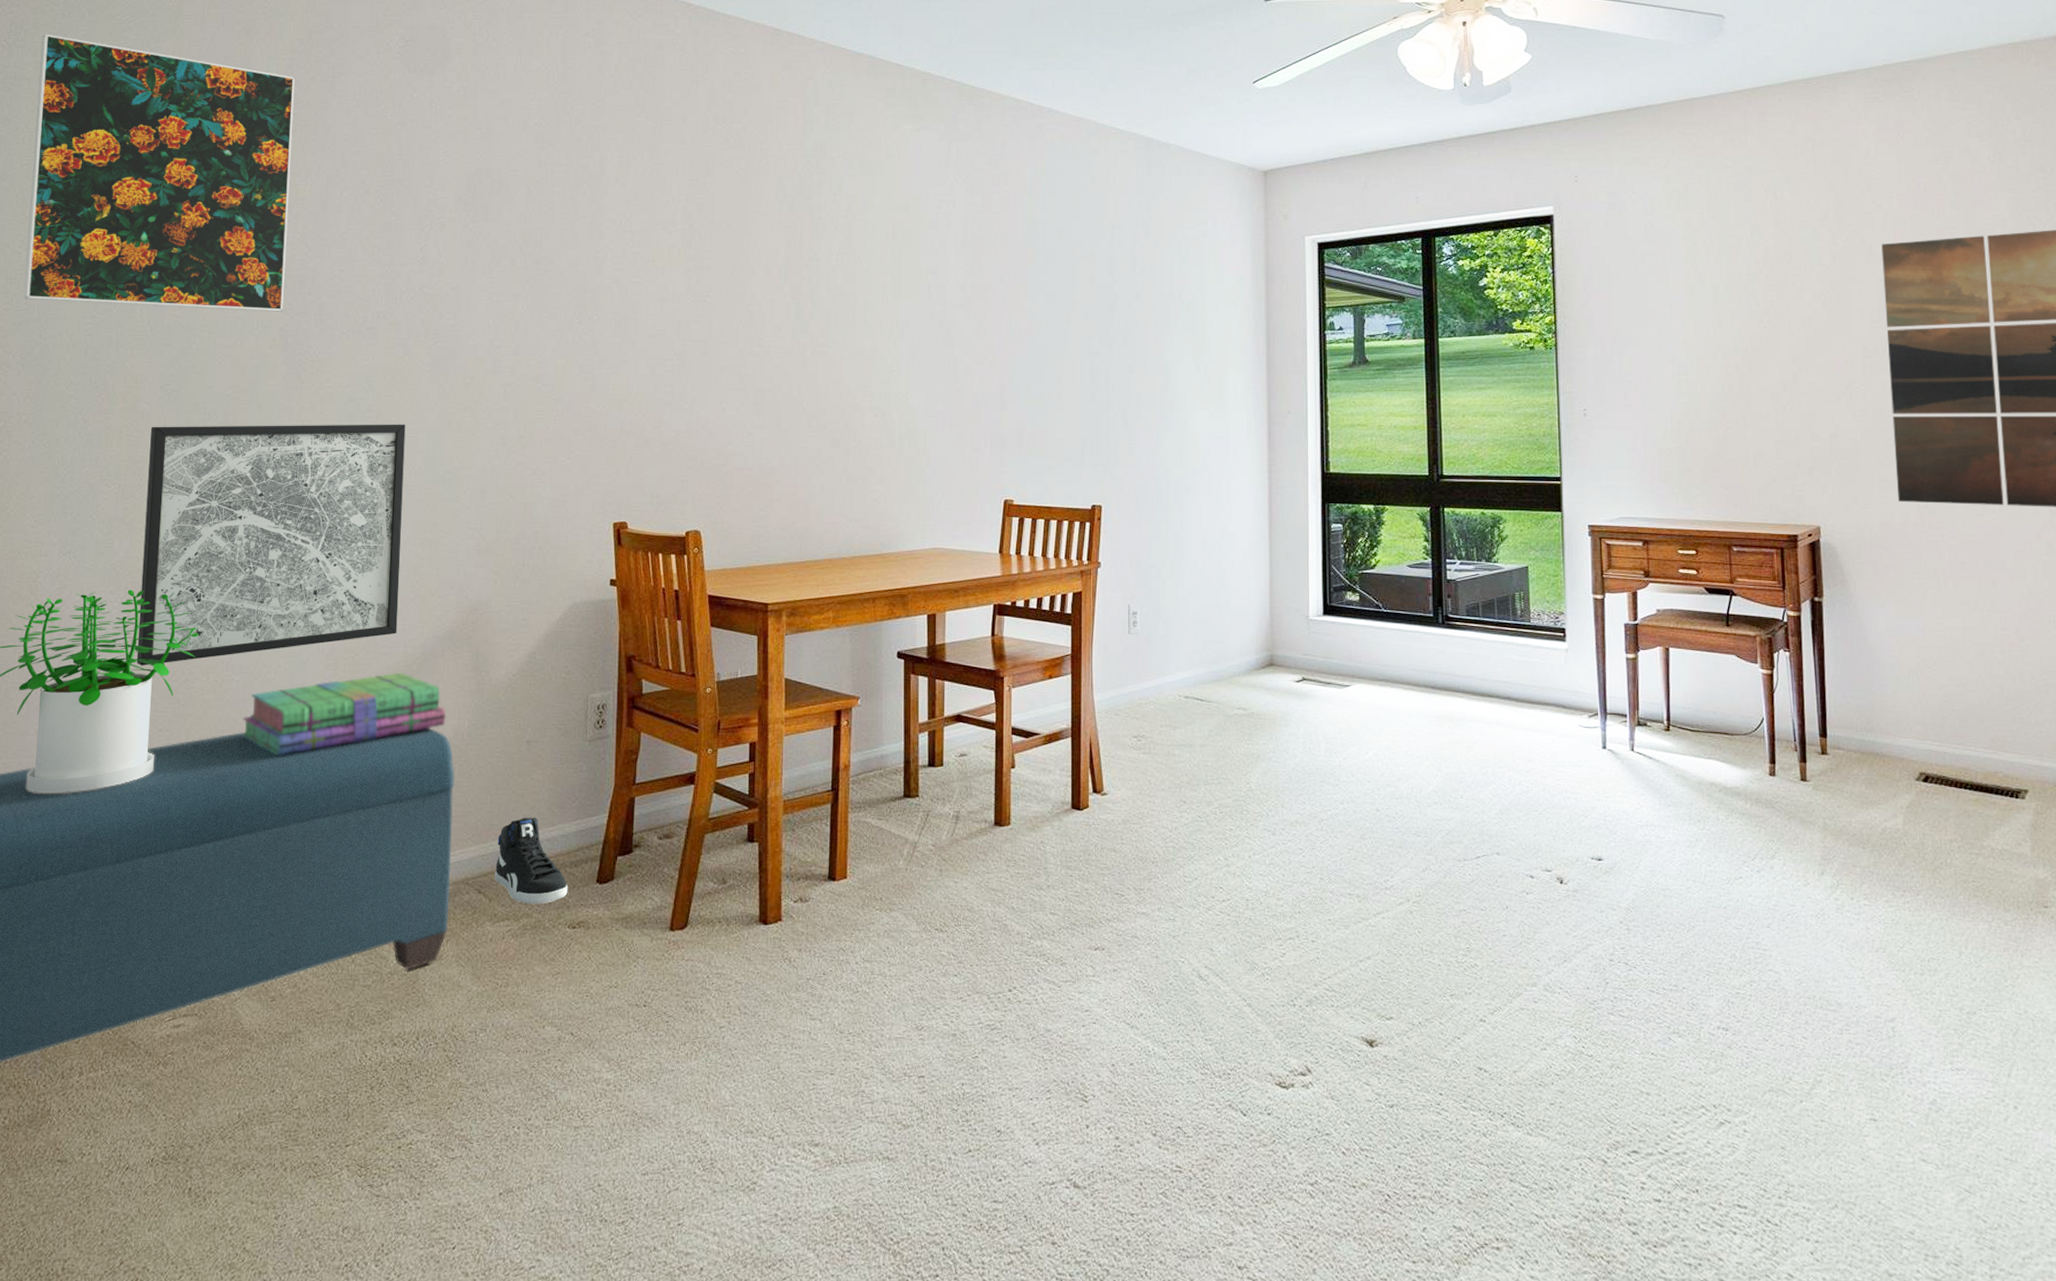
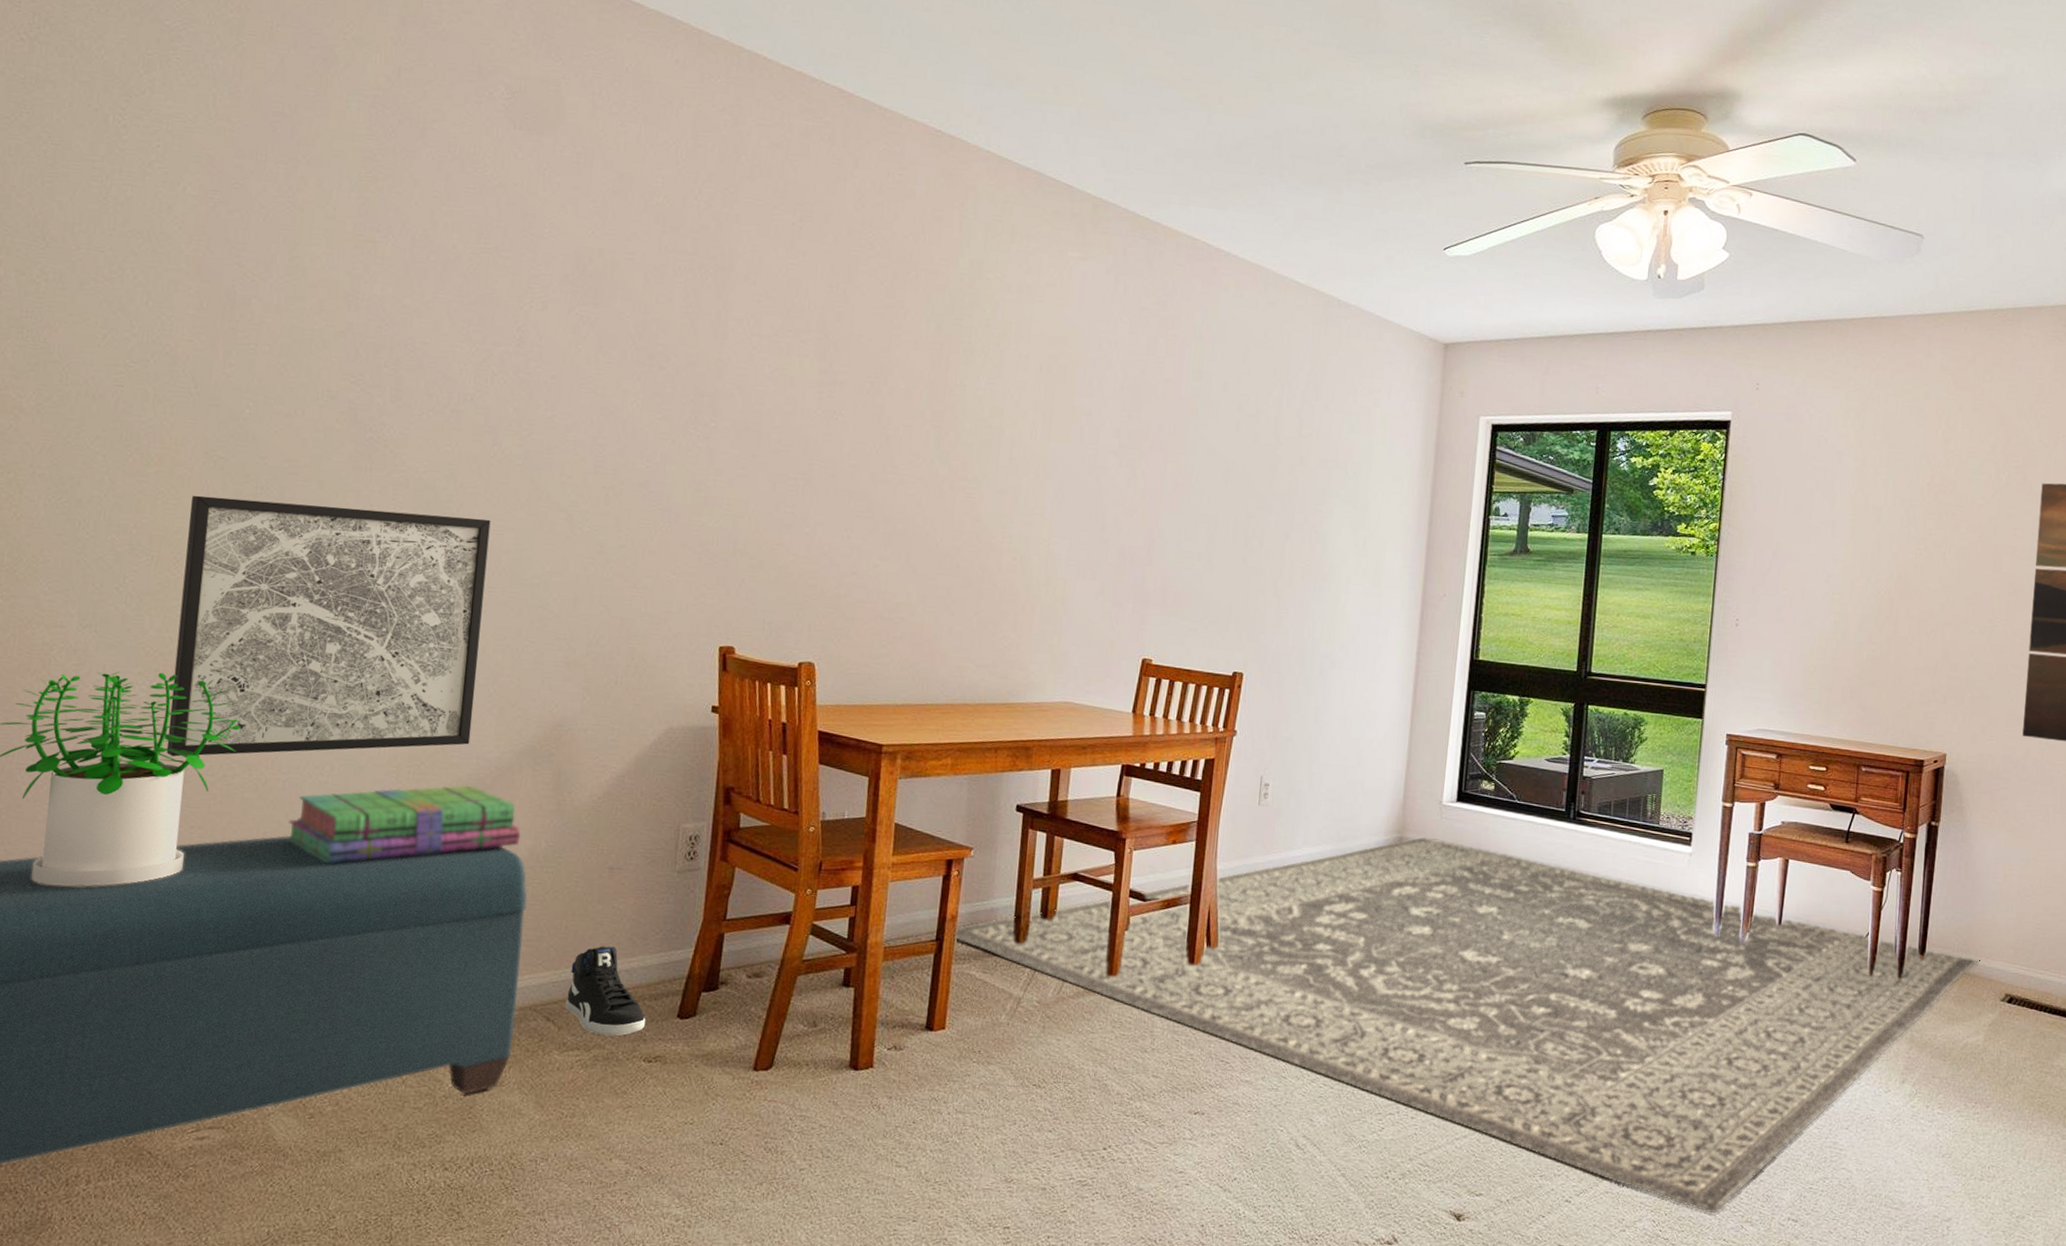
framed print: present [23,34,295,312] -> none [41,31,379,382]
rug: none [849,653,1887,1026] -> present [954,837,1980,1213]

